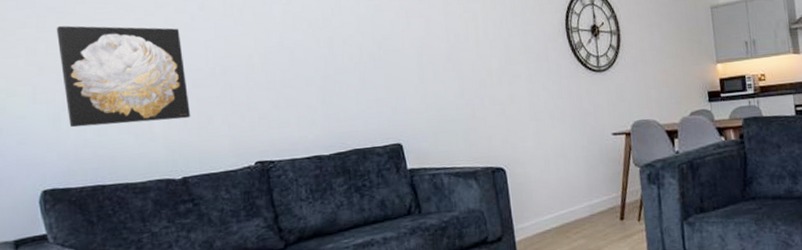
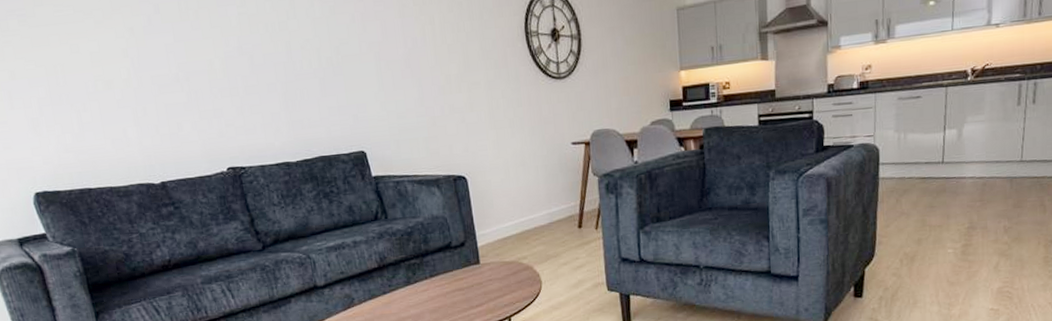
wall art: present [56,25,191,128] -> none [19,29,162,133]

